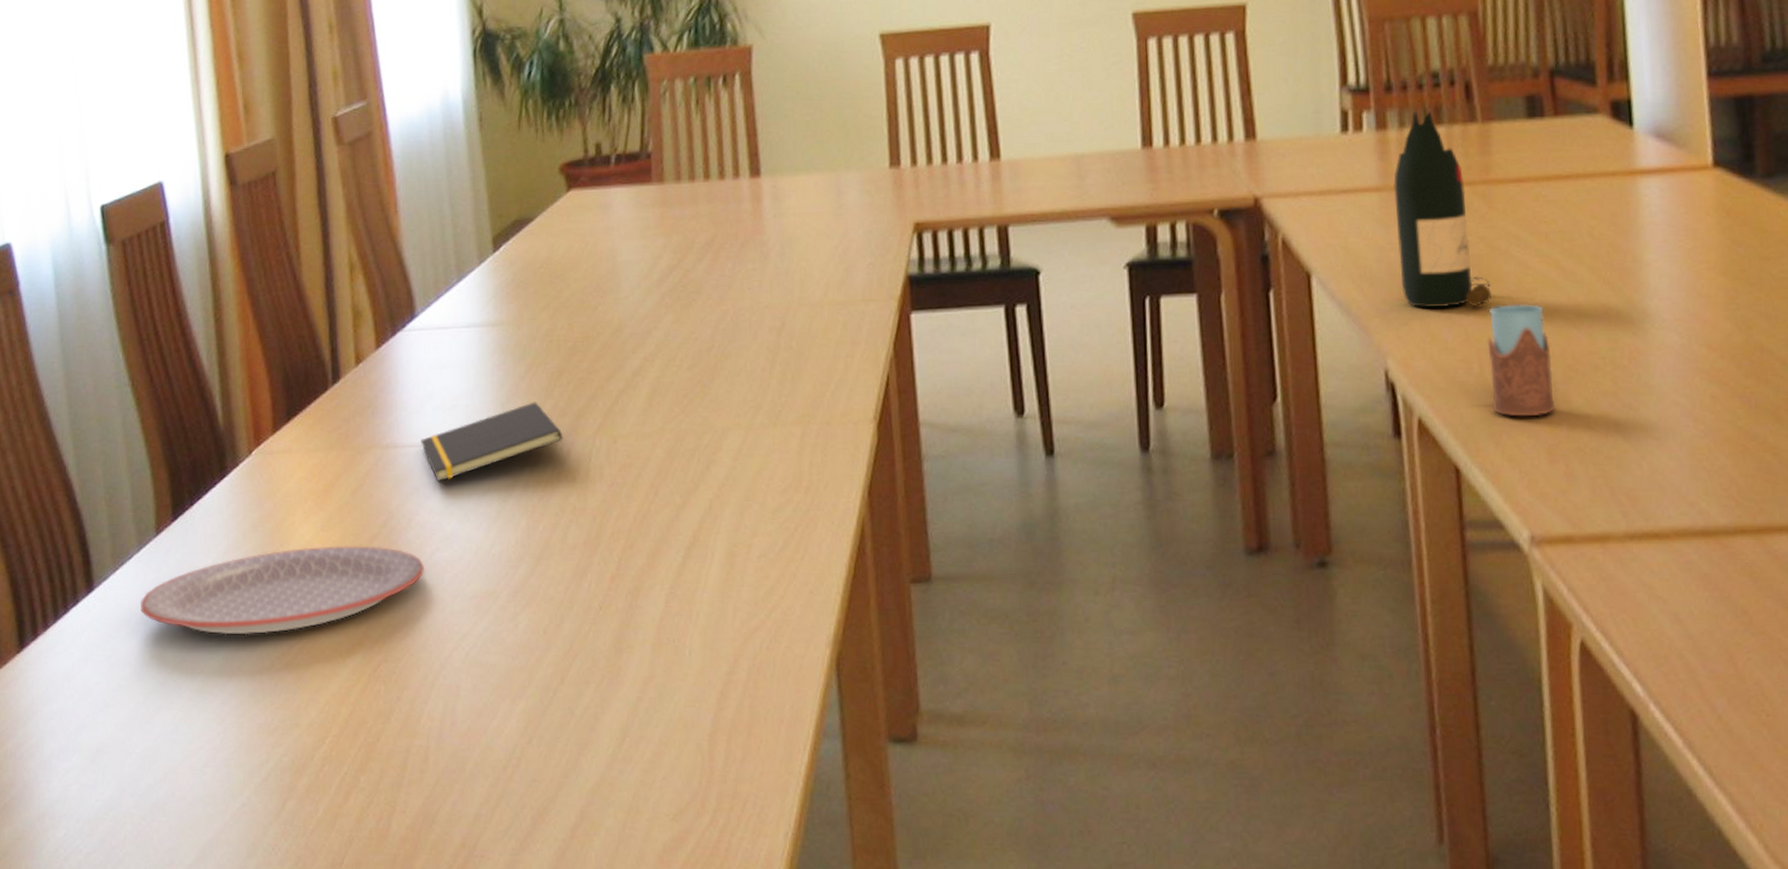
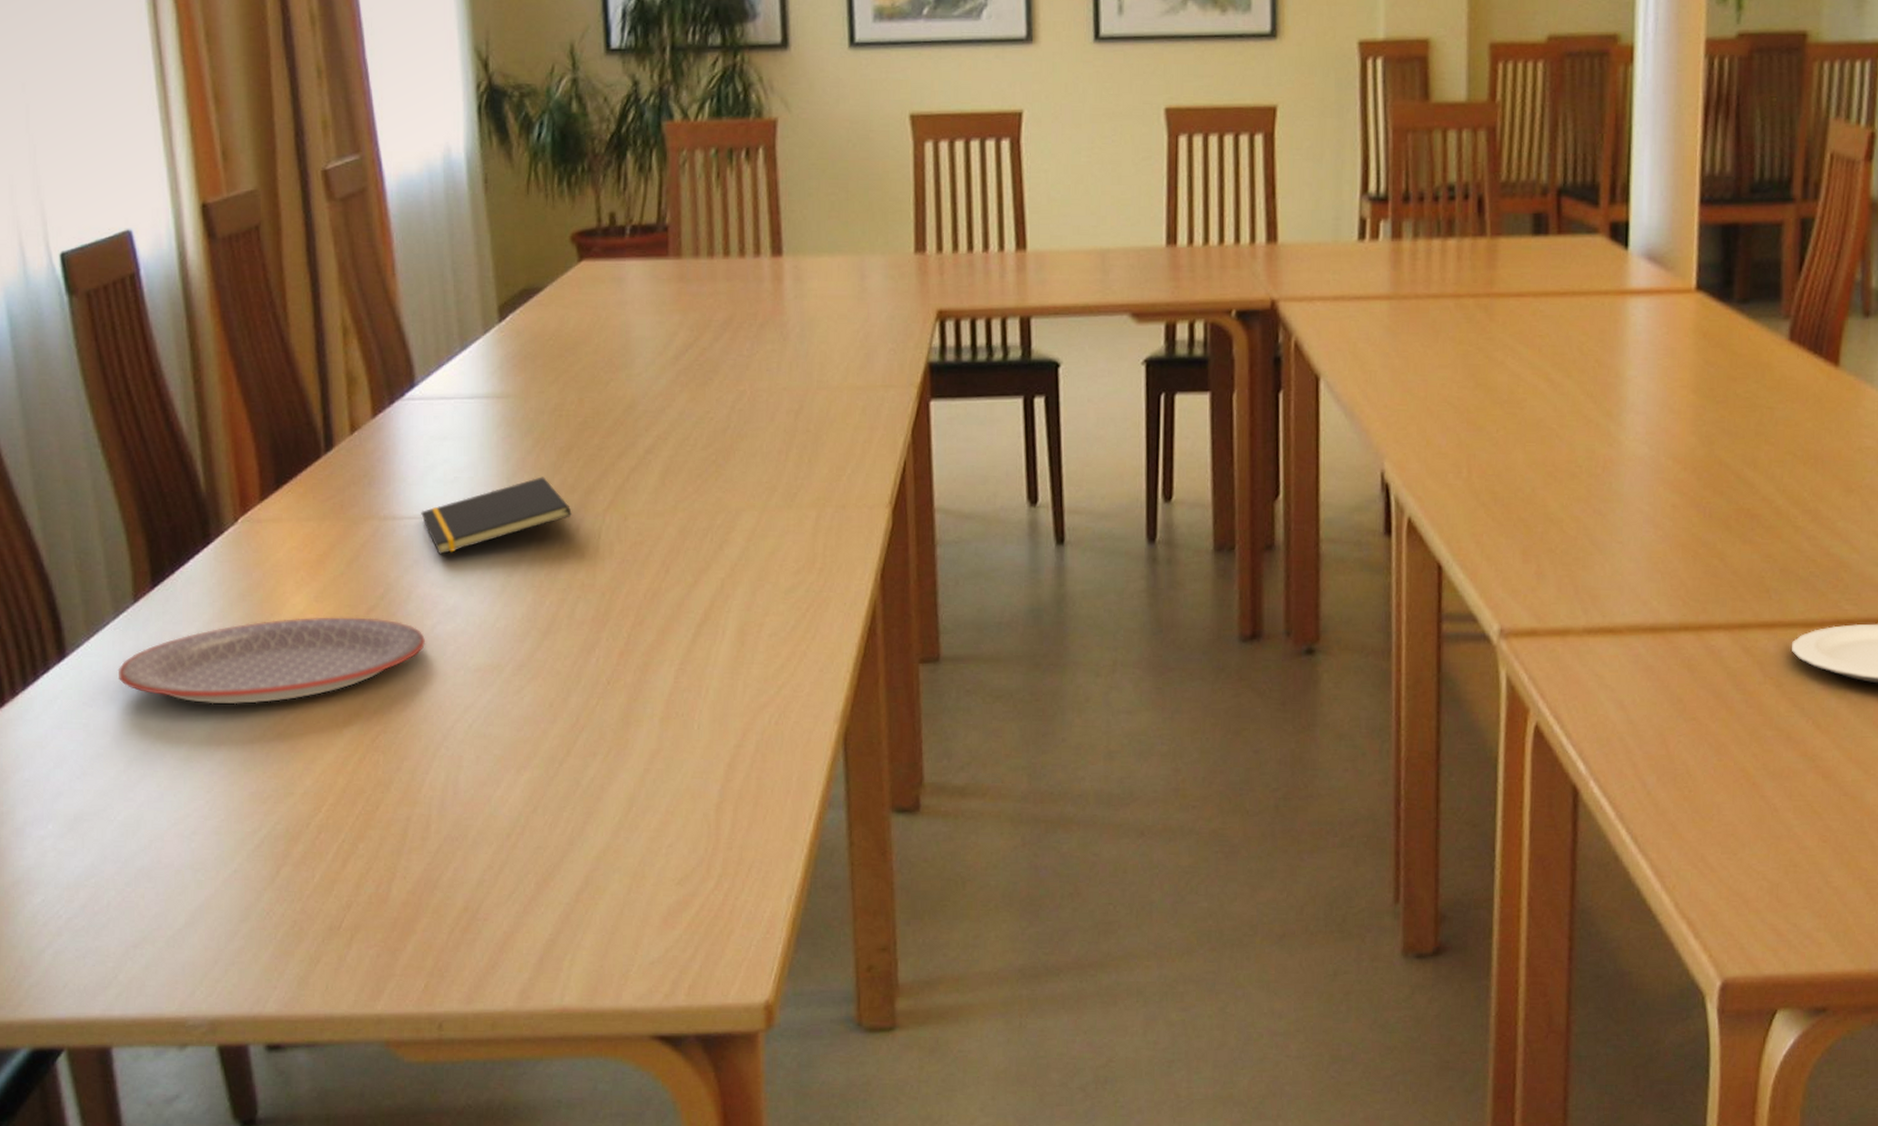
bottle: present [1393,111,1491,308] -> none [1402,223,1485,414]
drinking glass: present [1487,304,1556,417] -> none [1475,413,1534,520]

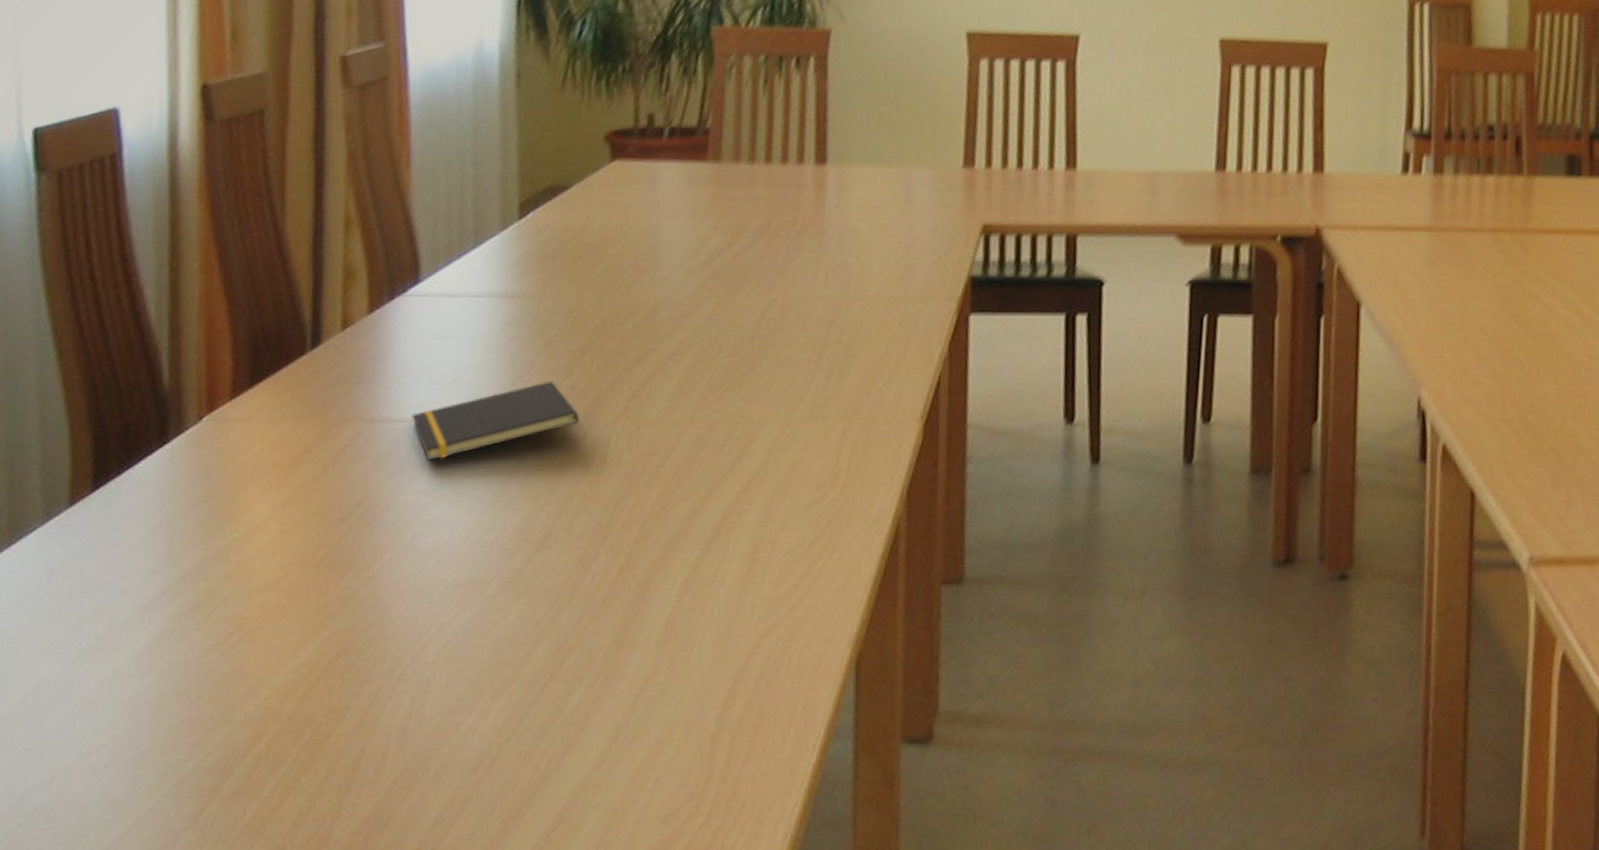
plate: present [117,617,425,705] -> none [39,525,402,621]

